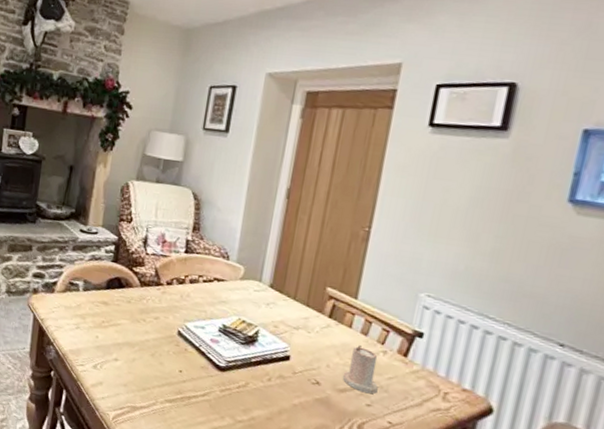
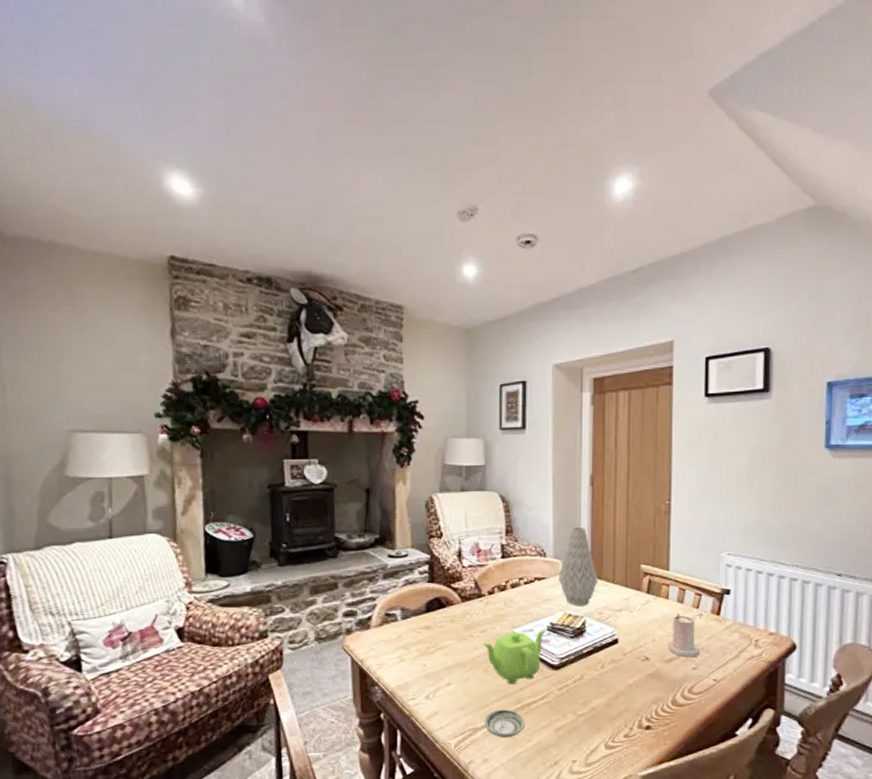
saucer: none [143,394,183,424] -> present [484,709,526,739]
teapot: none [153,325,219,375] -> present [482,629,547,684]
vase: none [238,236,280,316] -> present [559,526,599,606]

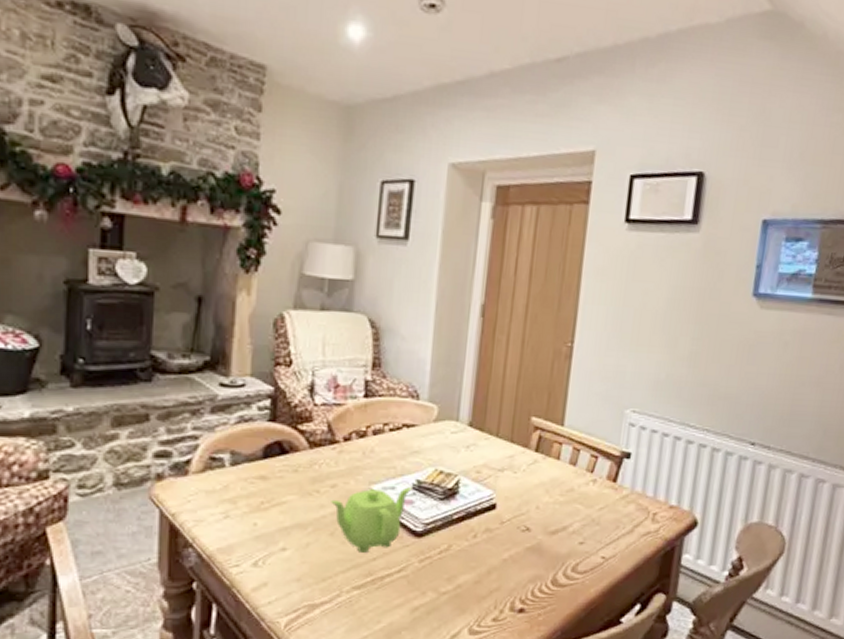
saucer: present [484,709,526,739] -> none [324,582,376,618]
vase: present [559,526,599,606] -> none [432,365,480,462]
candle: present [667,614,700,658] -> none [553,478,590,530]

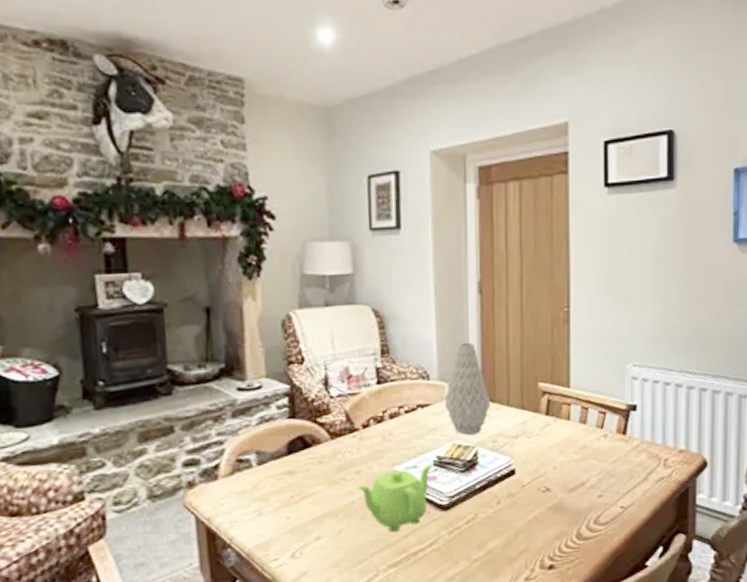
vase: none [432,365,480,462] -> present [445,342,491,435]

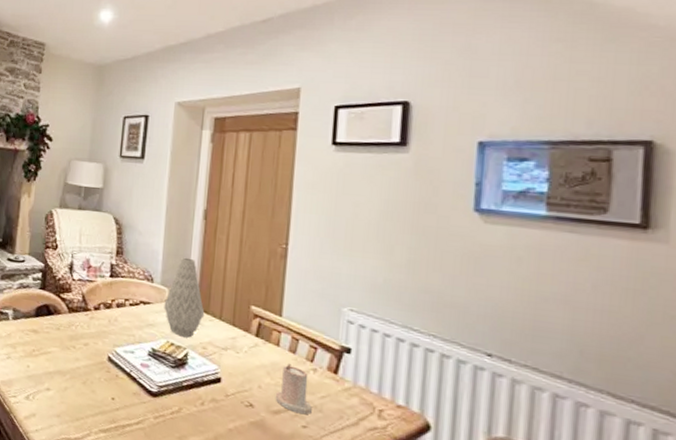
teapot: present [358,464,433,532] -> none [84,350,148,403]
candle: none [570,436,605,485] -> present [275,364,312,415]

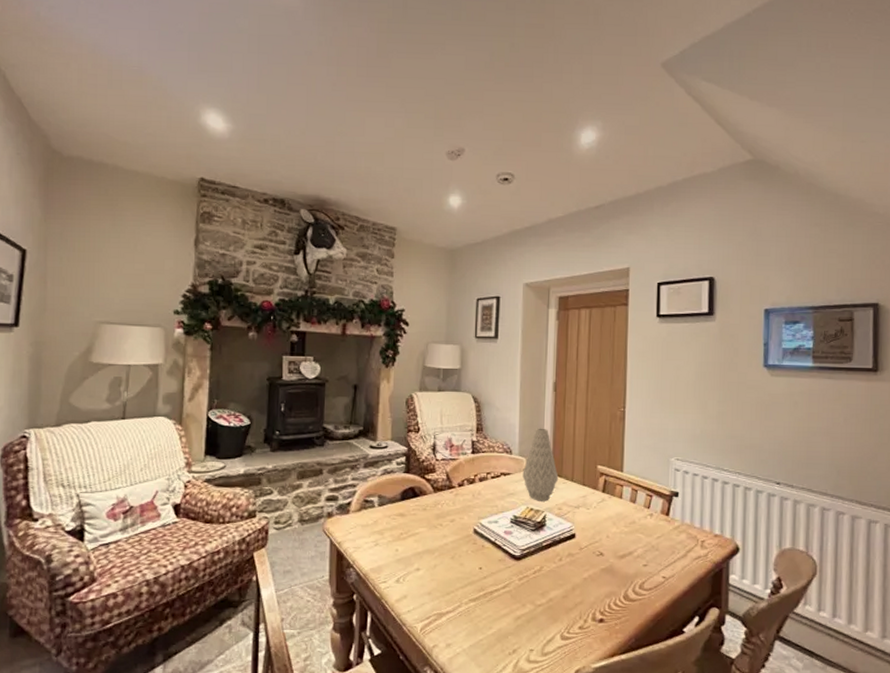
candle: present [275,364,312,415] -> none [620,513,650,555]

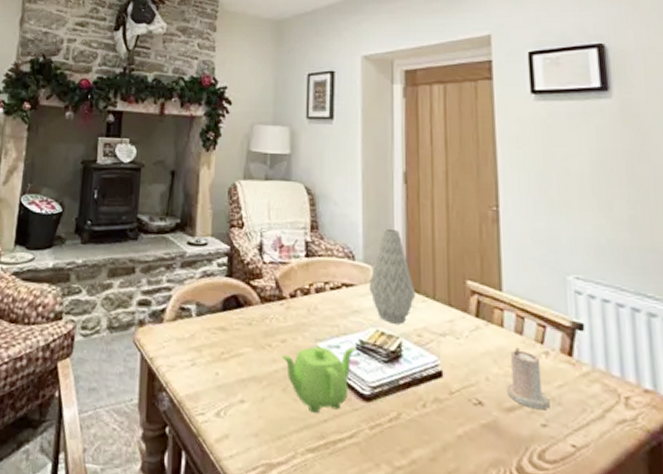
teapot: none [451,521,510,572] -> present [282,346,356,413]
candle: none [620,513,650,555] -> present [506,348,550,410]

